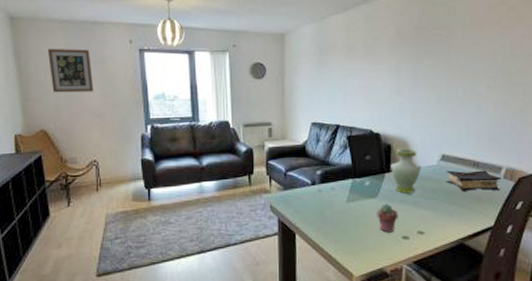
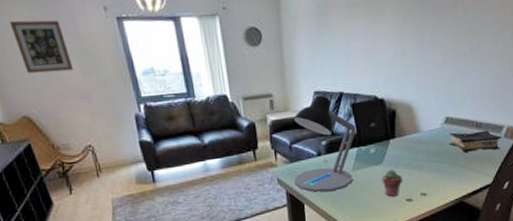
desk lamp: none [287,126,352,223] -> present [293,95,356,192]
vase: present [390,149,422,194] -> none [395,113,426,159]

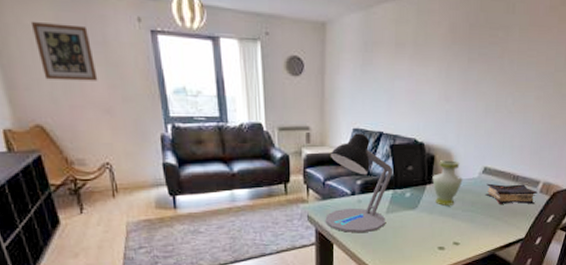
potted succulent: present [382,169,402,197] -> none [415,215,436,244]
vase: none [395,113,426,159] -> present [432,160,463,206]

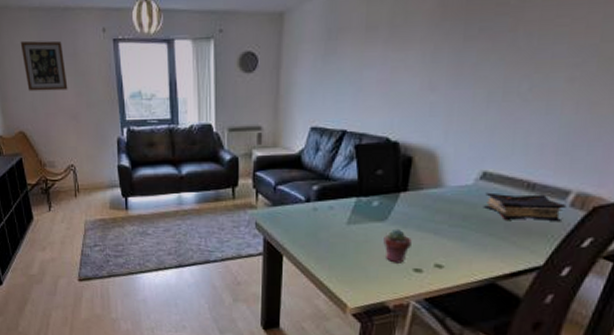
desk lamp: present [325,133,393,233] -> none [275,132,358,246]
potted succulent: none [415,215,436,244] -> present [383,228,412,263]
vase: present [432,160,463,206] -> none [408,163,451,218]

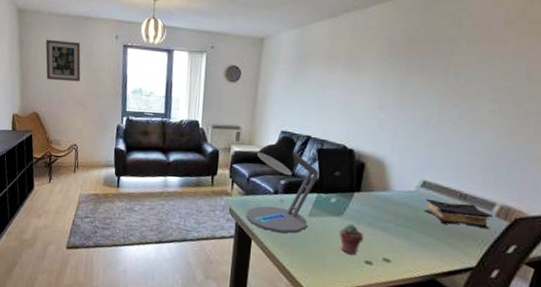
desk lamp: none [275,132,358,246] -> present [246,135,319,234]

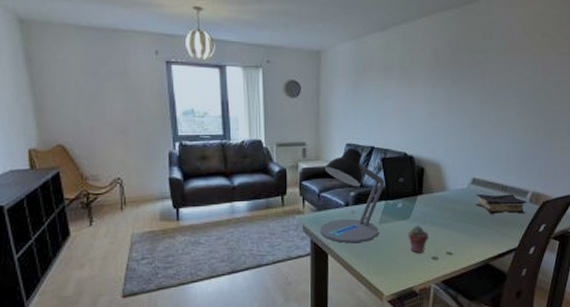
wall art: present [45,39,81,82] -> none [63,56,117,106]

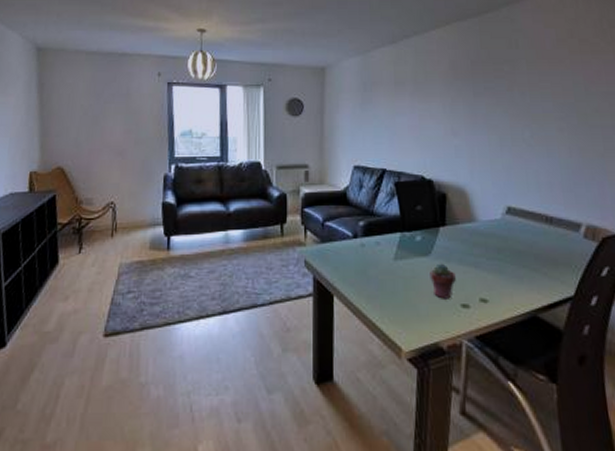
desk lamp: present [320,148,385,244] -> none [324,170,400,284]
book: present [475,193,527,214] -> none [513,226,581,253]

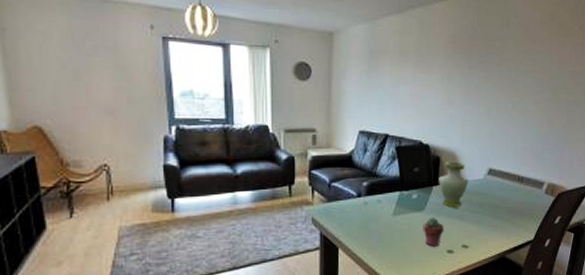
vase: none [446,199,483,252] -> present [439,162,469,207]

